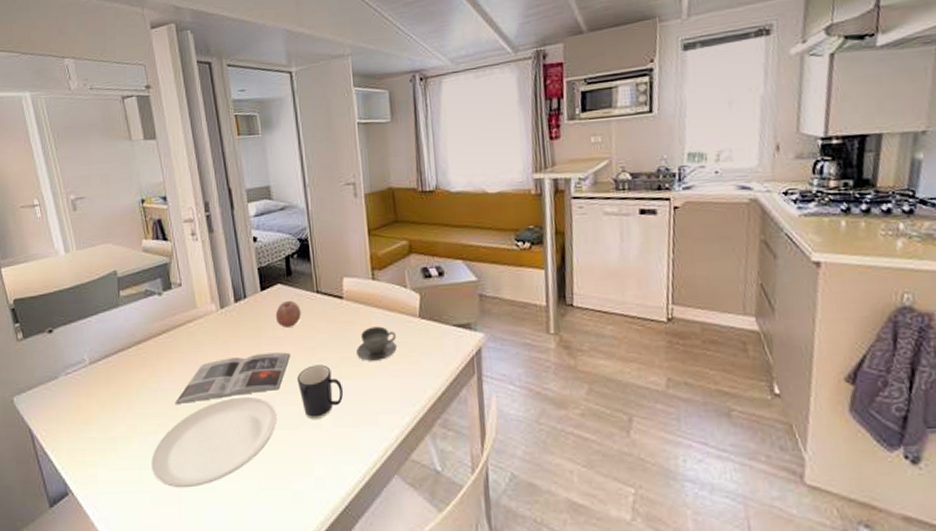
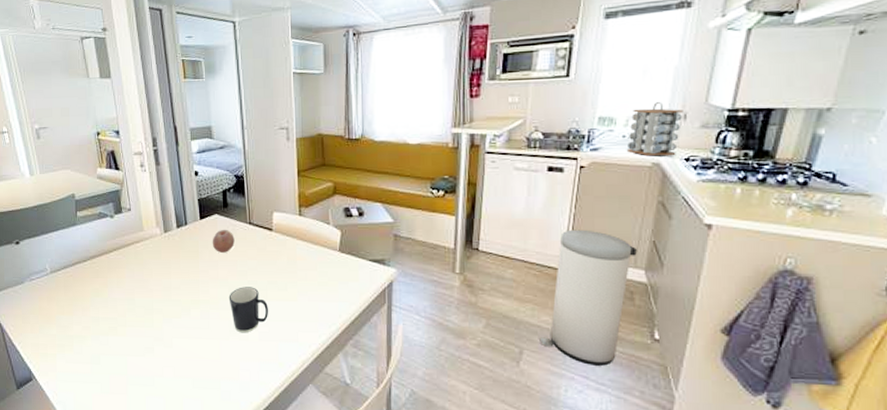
plate: present [150,396,277,488] -> none [101,309,210,382]
magazine: present [174,352,290,404] -> none [123,273,223,311]
teacup: present [356,326,397,361] -> none [282,257,318,286]
pedal bin: none [649,276,745,429] -> present [539,229,637,366]
spice rack: none [720,133,775,192] -> present [626,101,683,157]

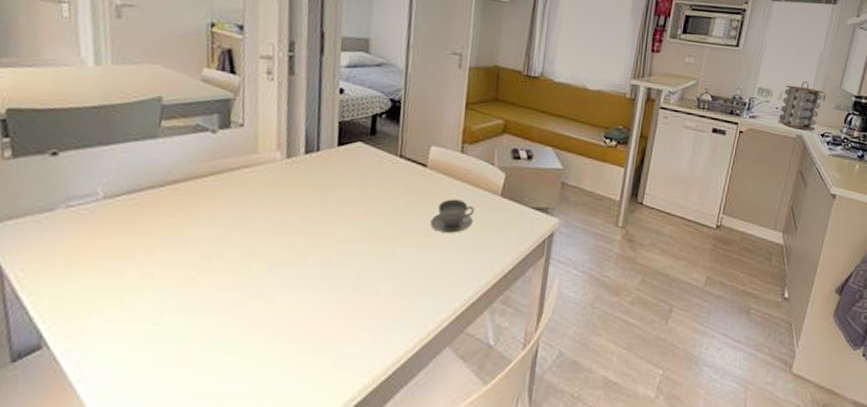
fruit: present [212,229,235,253] -> none [349,160,379,188]
mug: present [228,287,269,333] -> none [360,230,410,286]
teacup: none [282,257,318,286] -> present [430,199,474,233]
pedal bin: present [539,229,637,366] -> none [688,190,778,323]

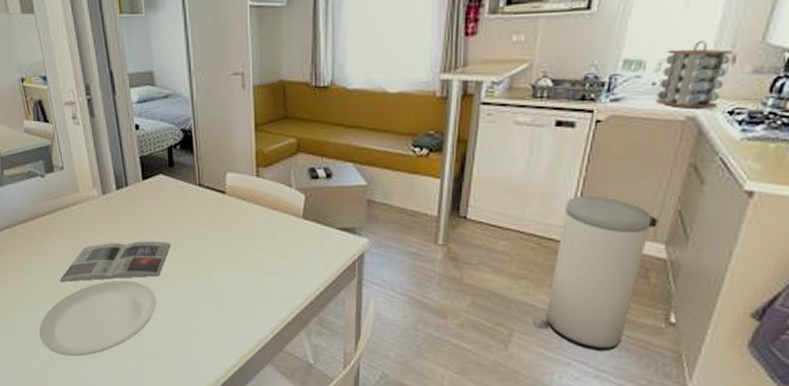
plate: none [163,254,331,348] -> present [38,279,157,357]
magazine: none [209,211,358,255] -> present [59,241,170,281]
teacup: present [430,199,474,233] -> none [237,224,277,257]
pedal bin: none [688,190,778,323] -> present [533,196,658,351]

